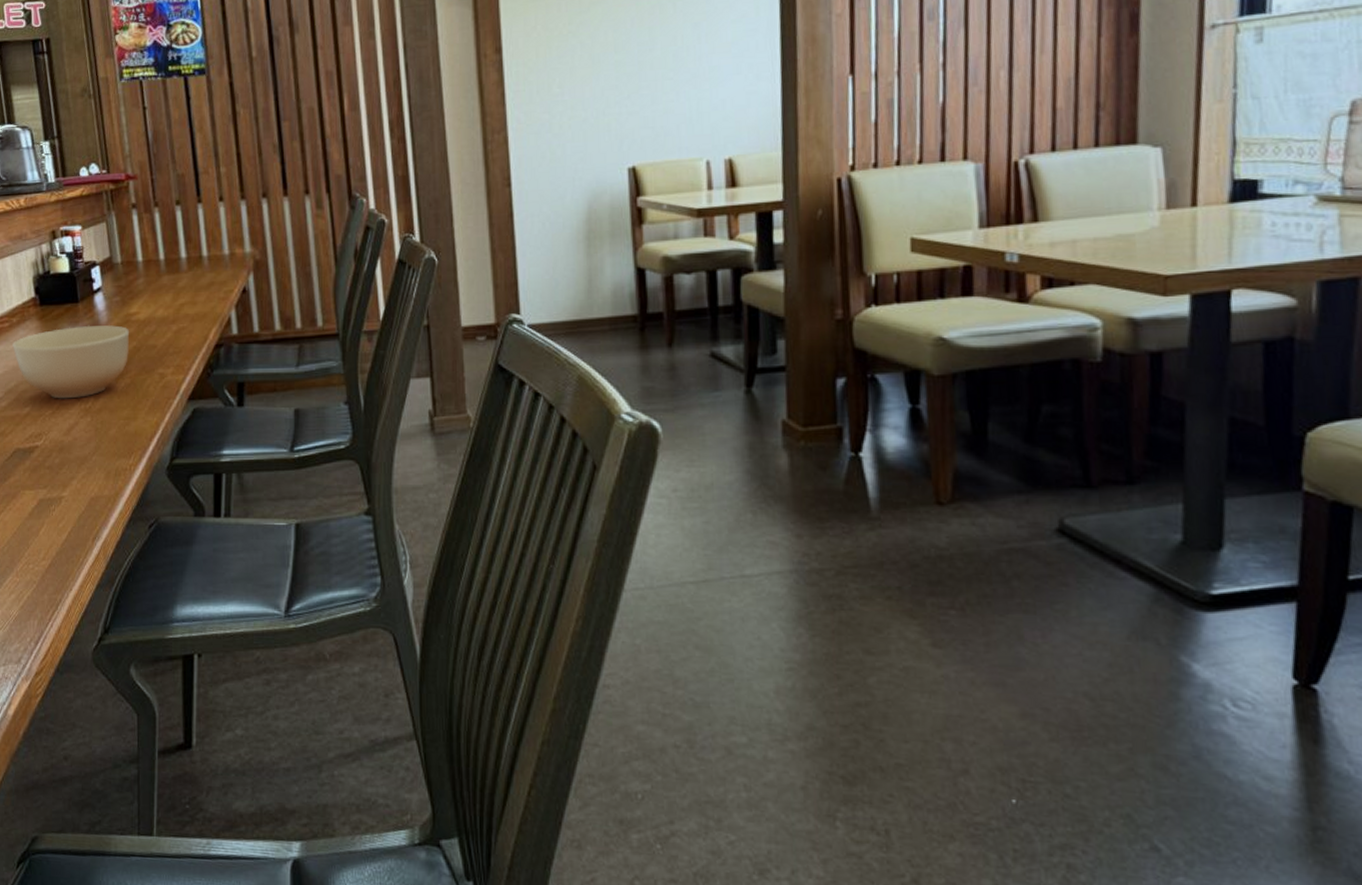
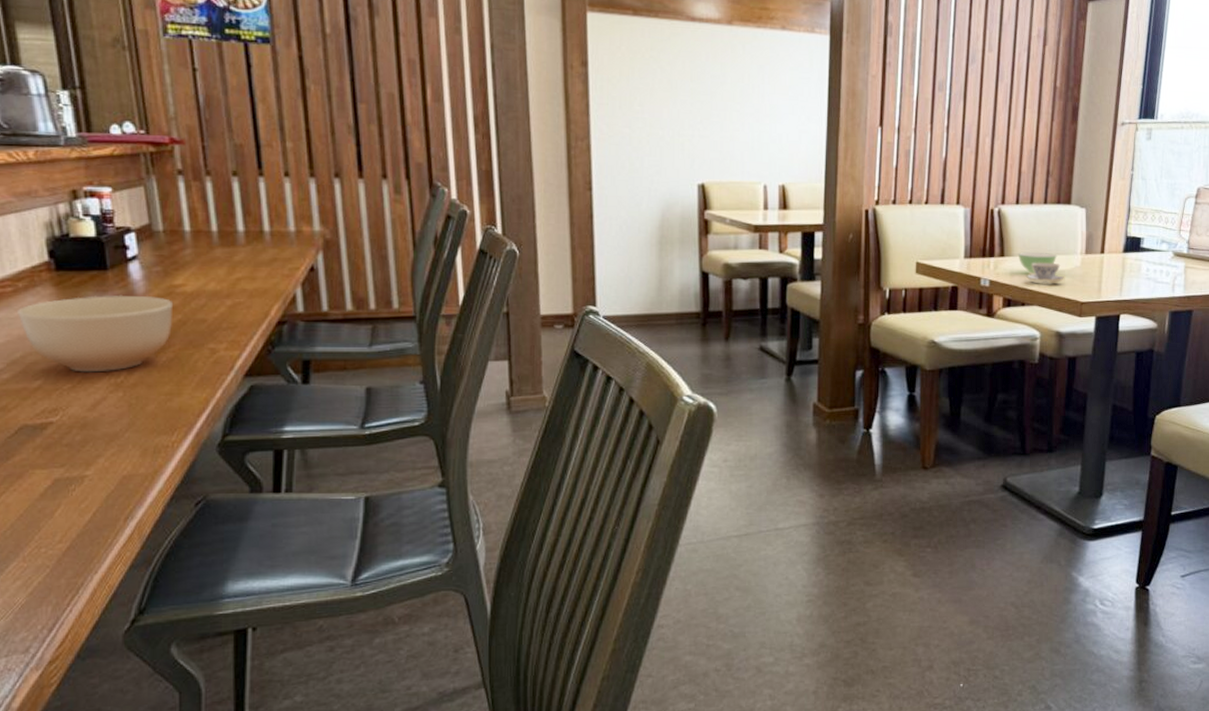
bowl: none [1059,211,1121,245] -> present [1018,252,1057,276]
teacup: none [1073,224,1134,255] -> present [1025,262,1064,284]

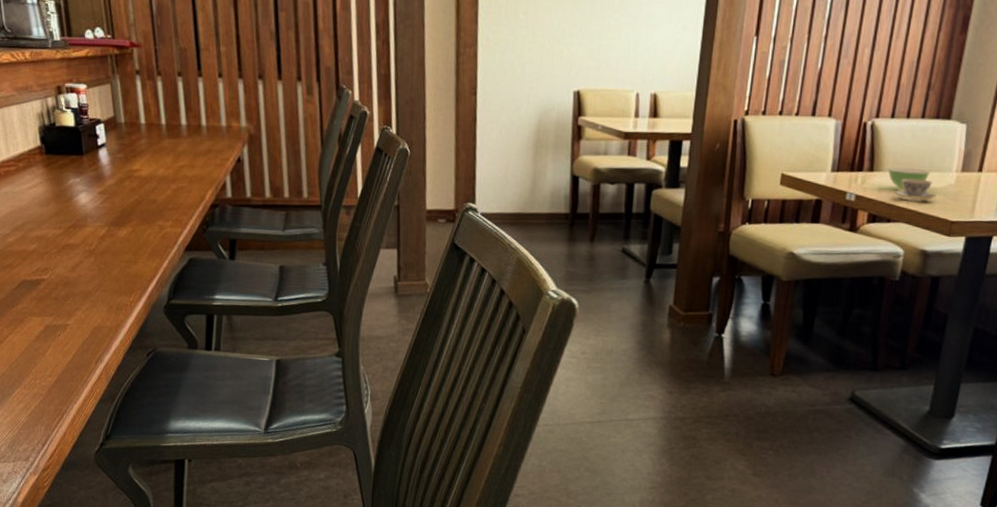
bowl: present [18,295,174,373] -> none [19,176,132,241]

